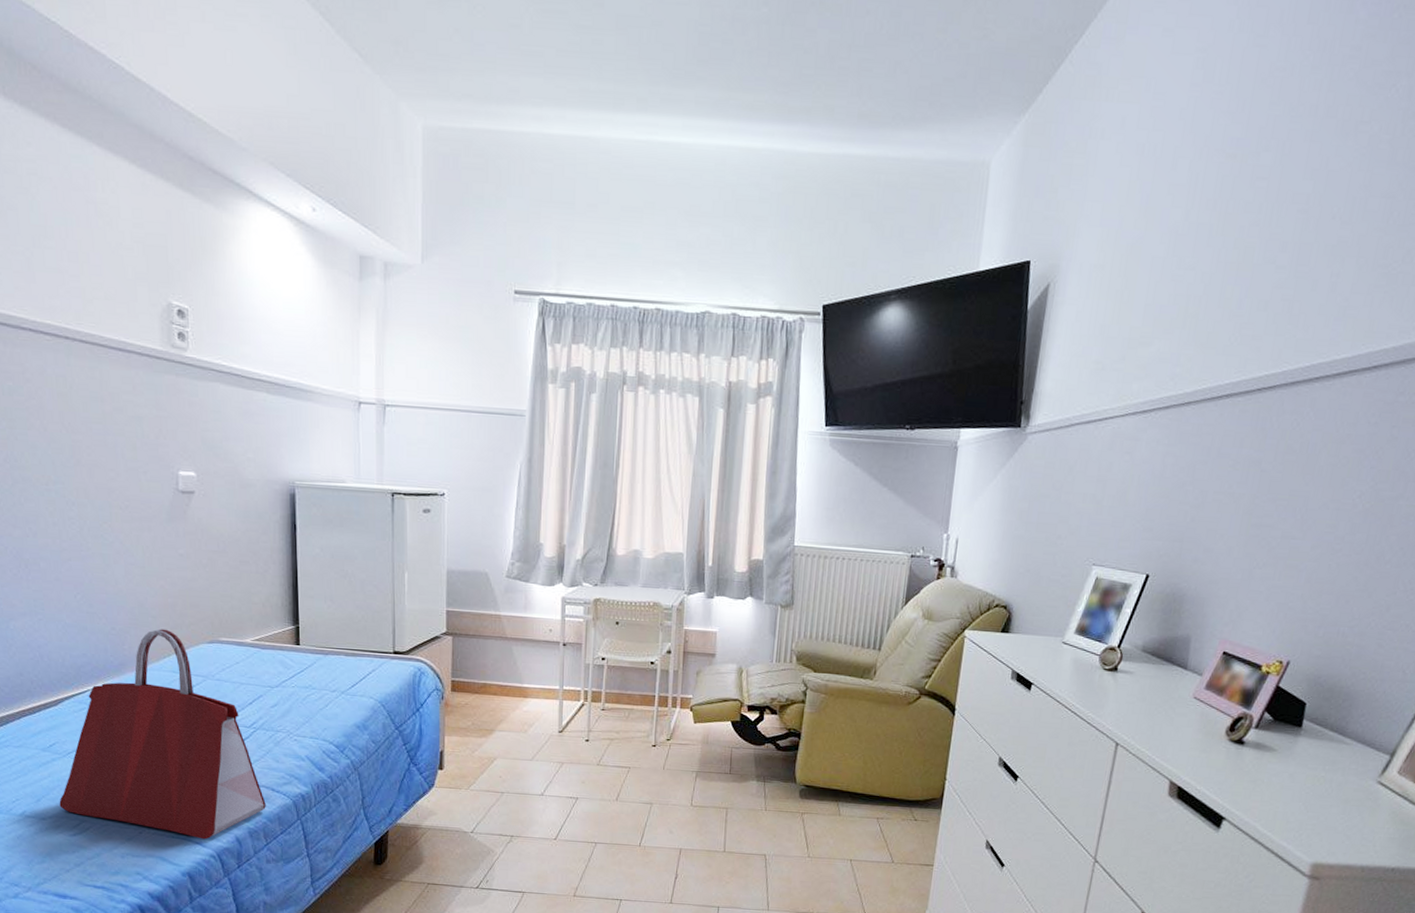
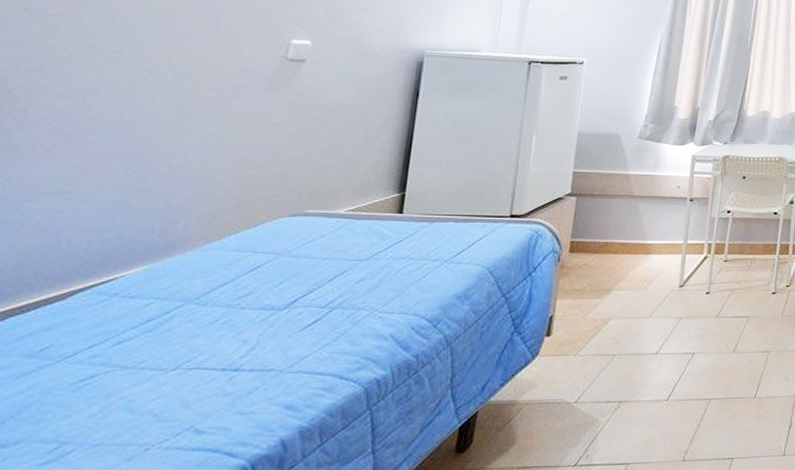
handbag: present [59,629,266,839] -> none [33,203,329,448]

